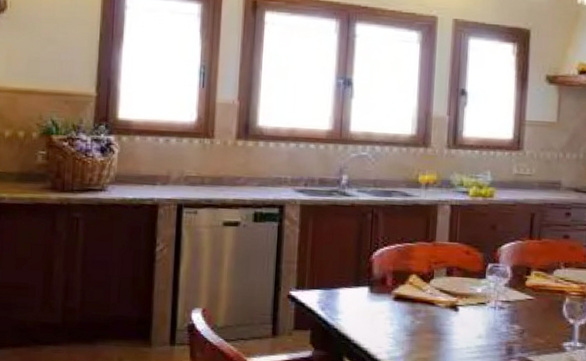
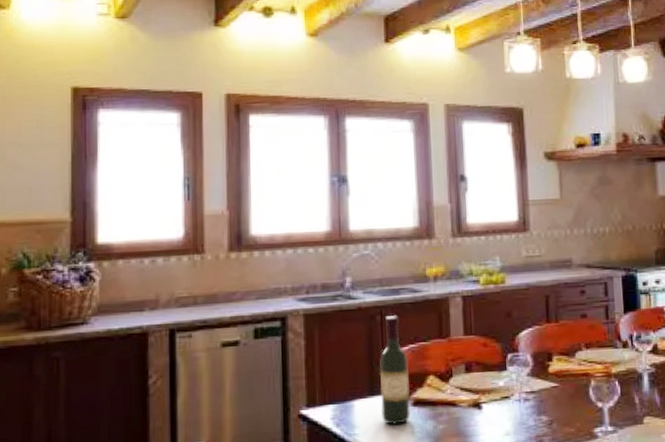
wine bottle: none [364,214,393,316] -> present [379,314,410,426]

